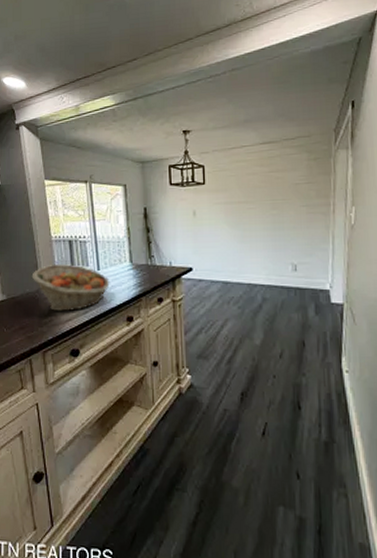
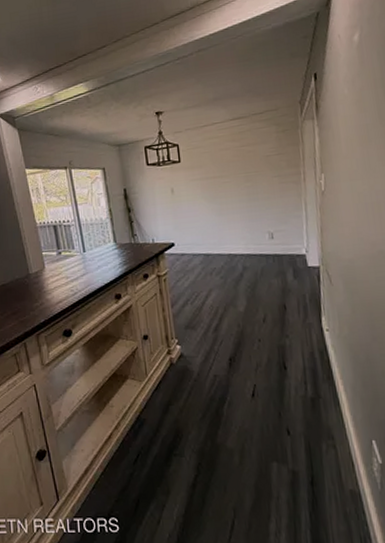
fruit basket: present [31,264,110,312] -> none [19,248,97,295]

